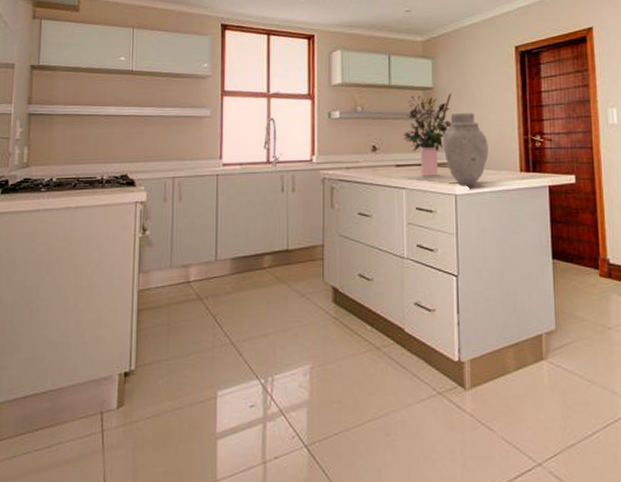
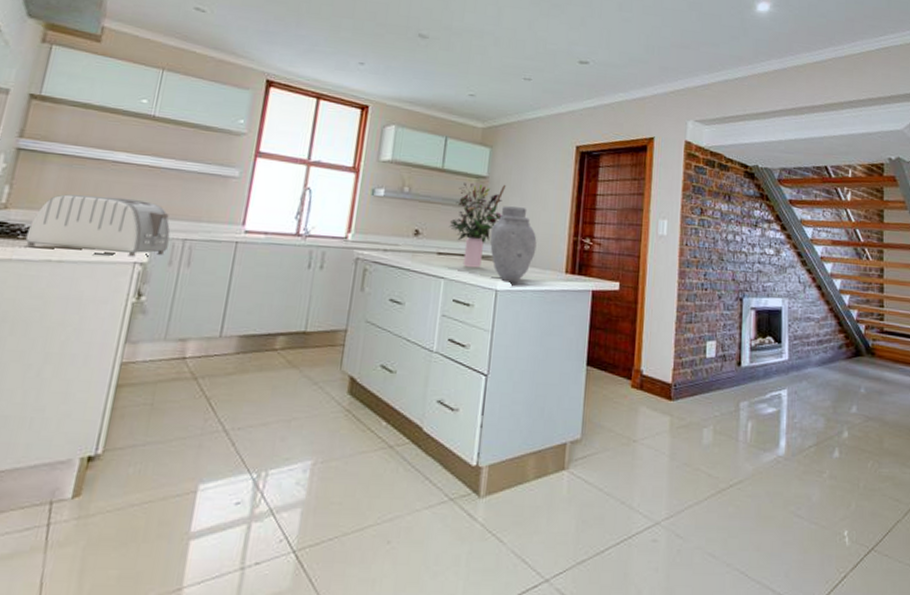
toaster: none [47,146,161,198] -> present [25,194,171,257]

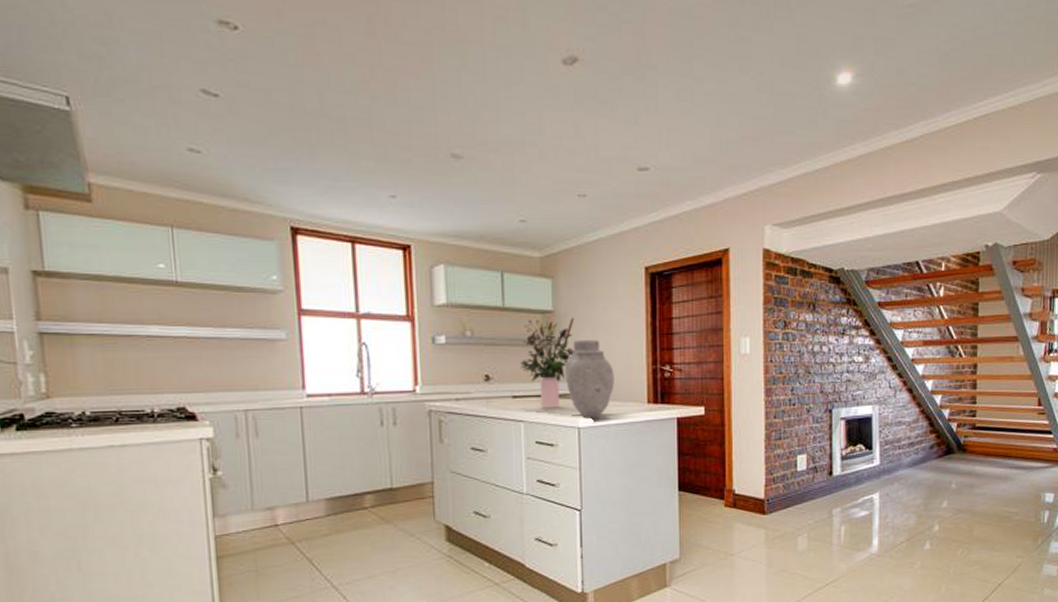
toaster: present [25,194,171,257] -> none [79,374,231,435]

